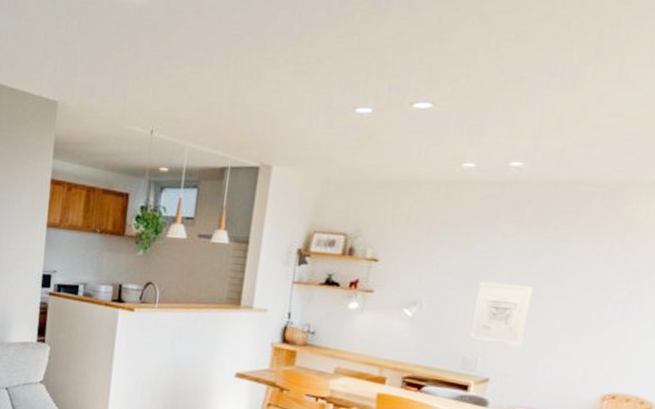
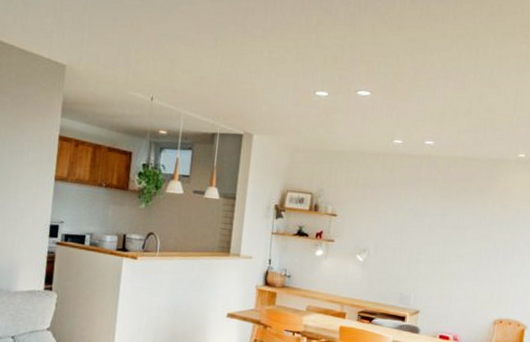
wall art: present [469,281,533,346] -> none [404,233,445,284]

